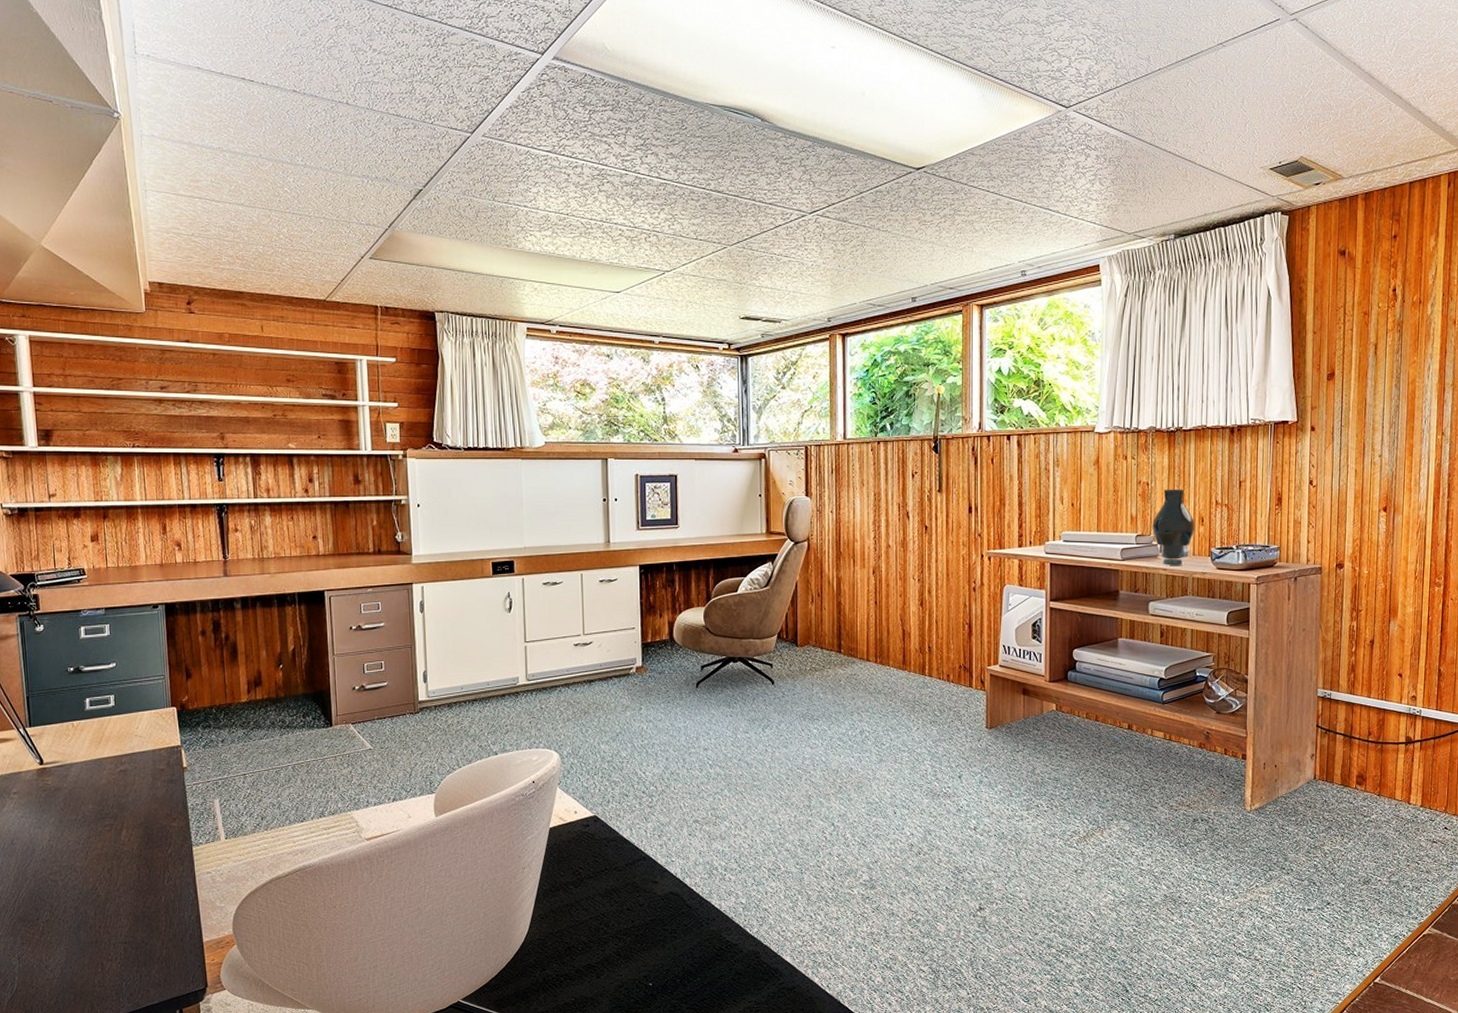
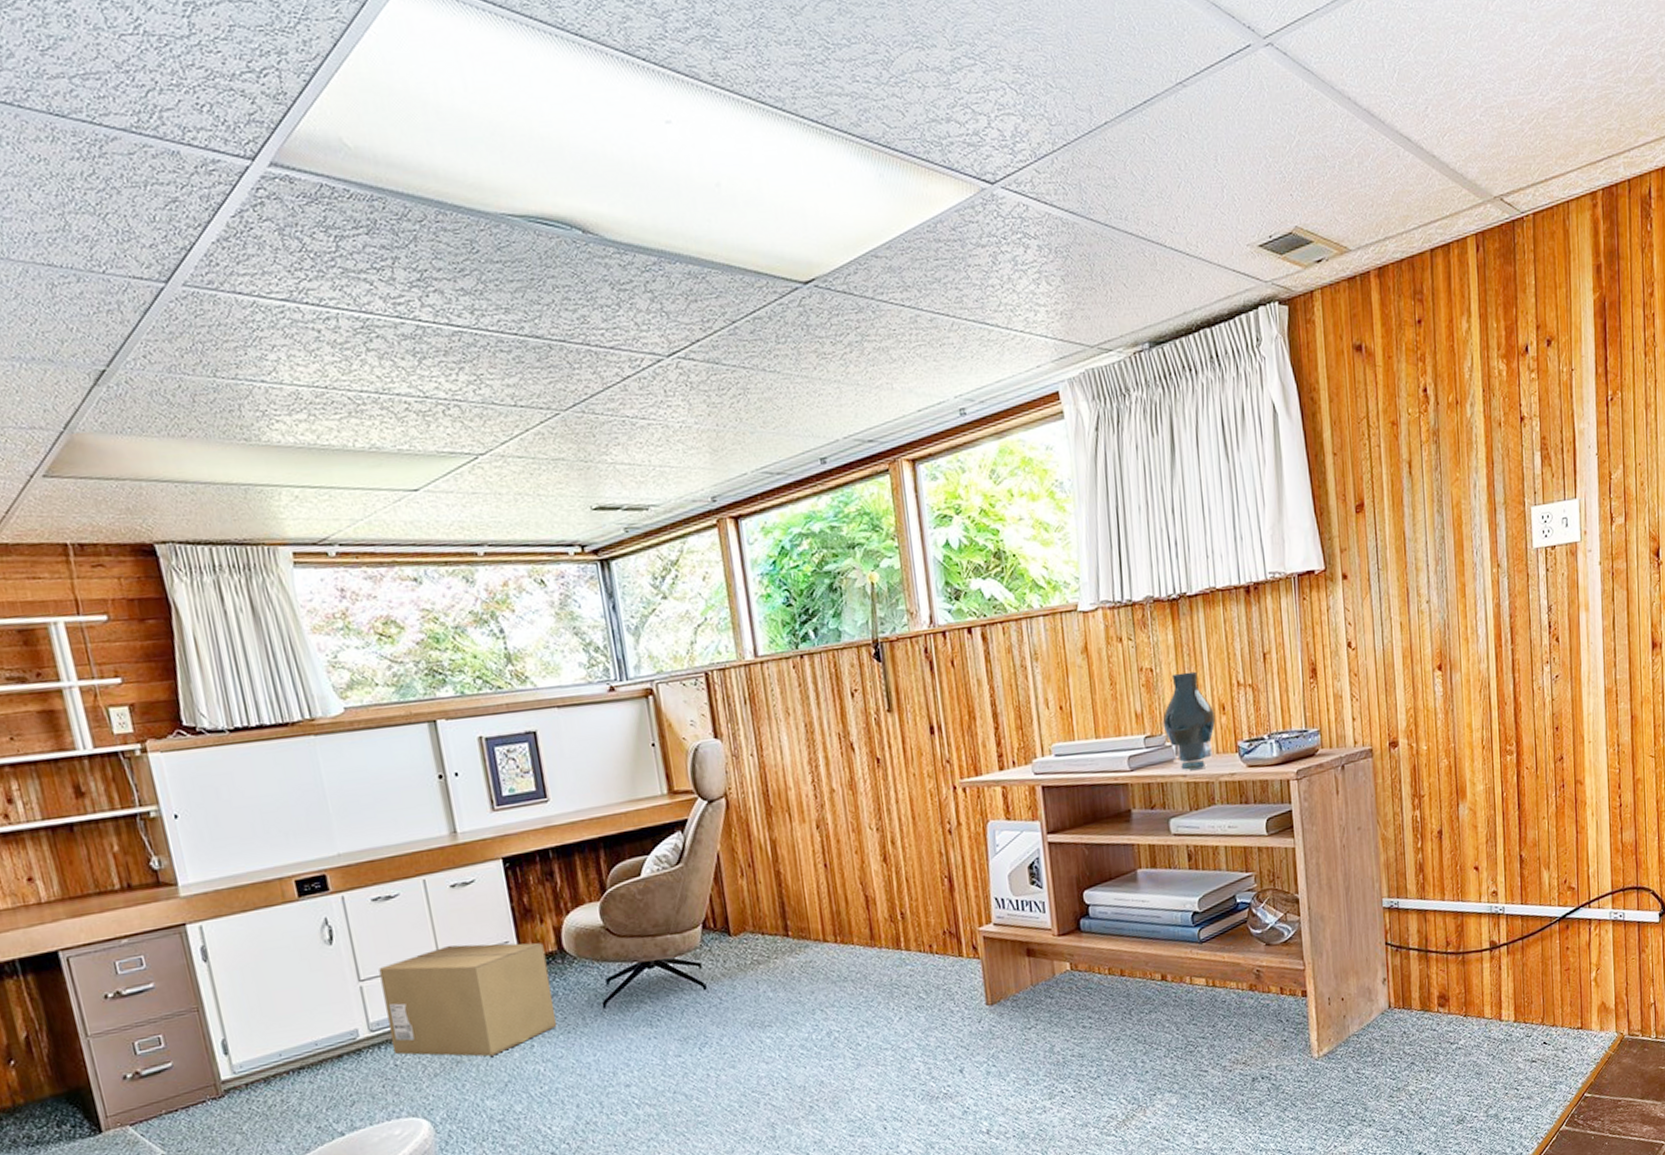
box: none [540,624,661,712] -> present [378,942,557,1057]

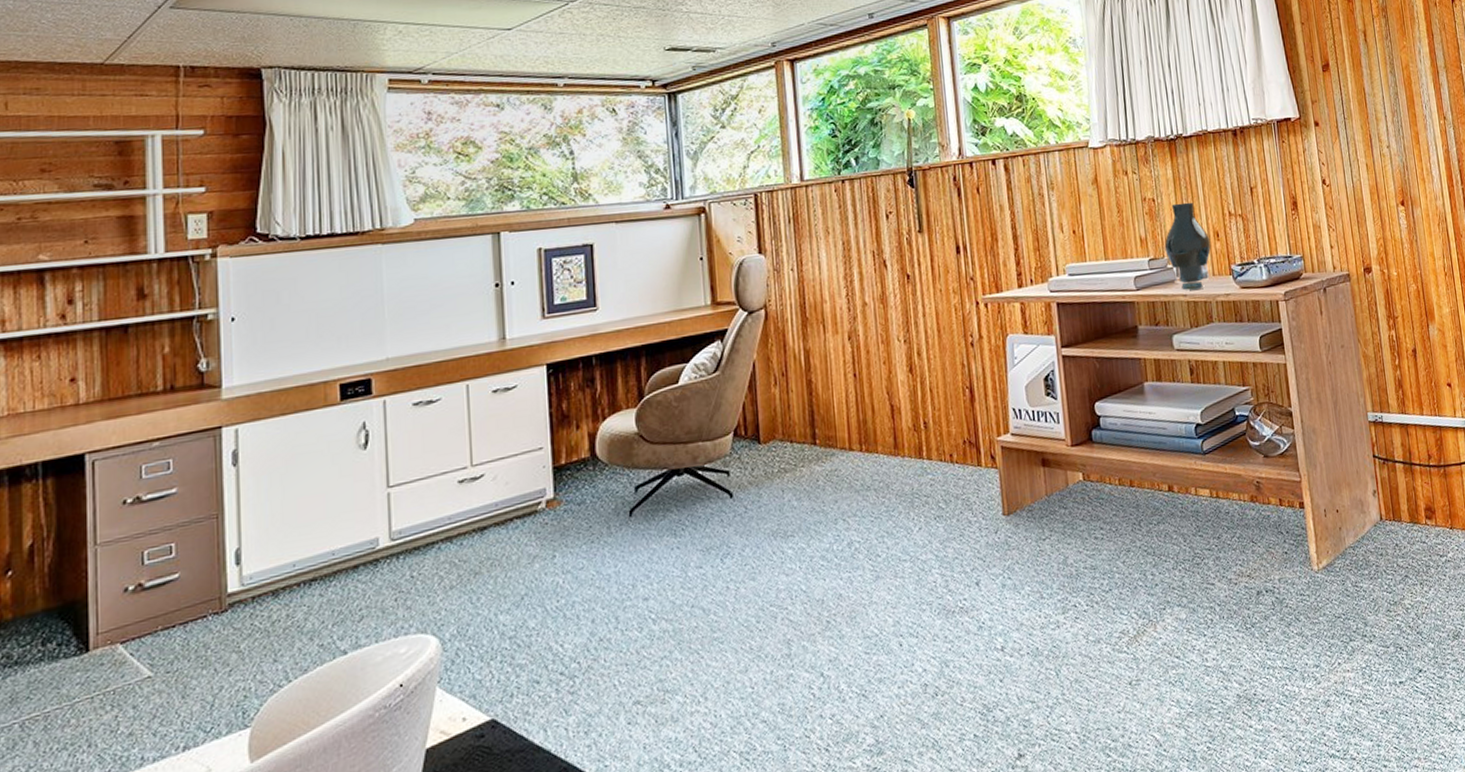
box: present [378,942,557,1057] -> none [409,449,582,568]

